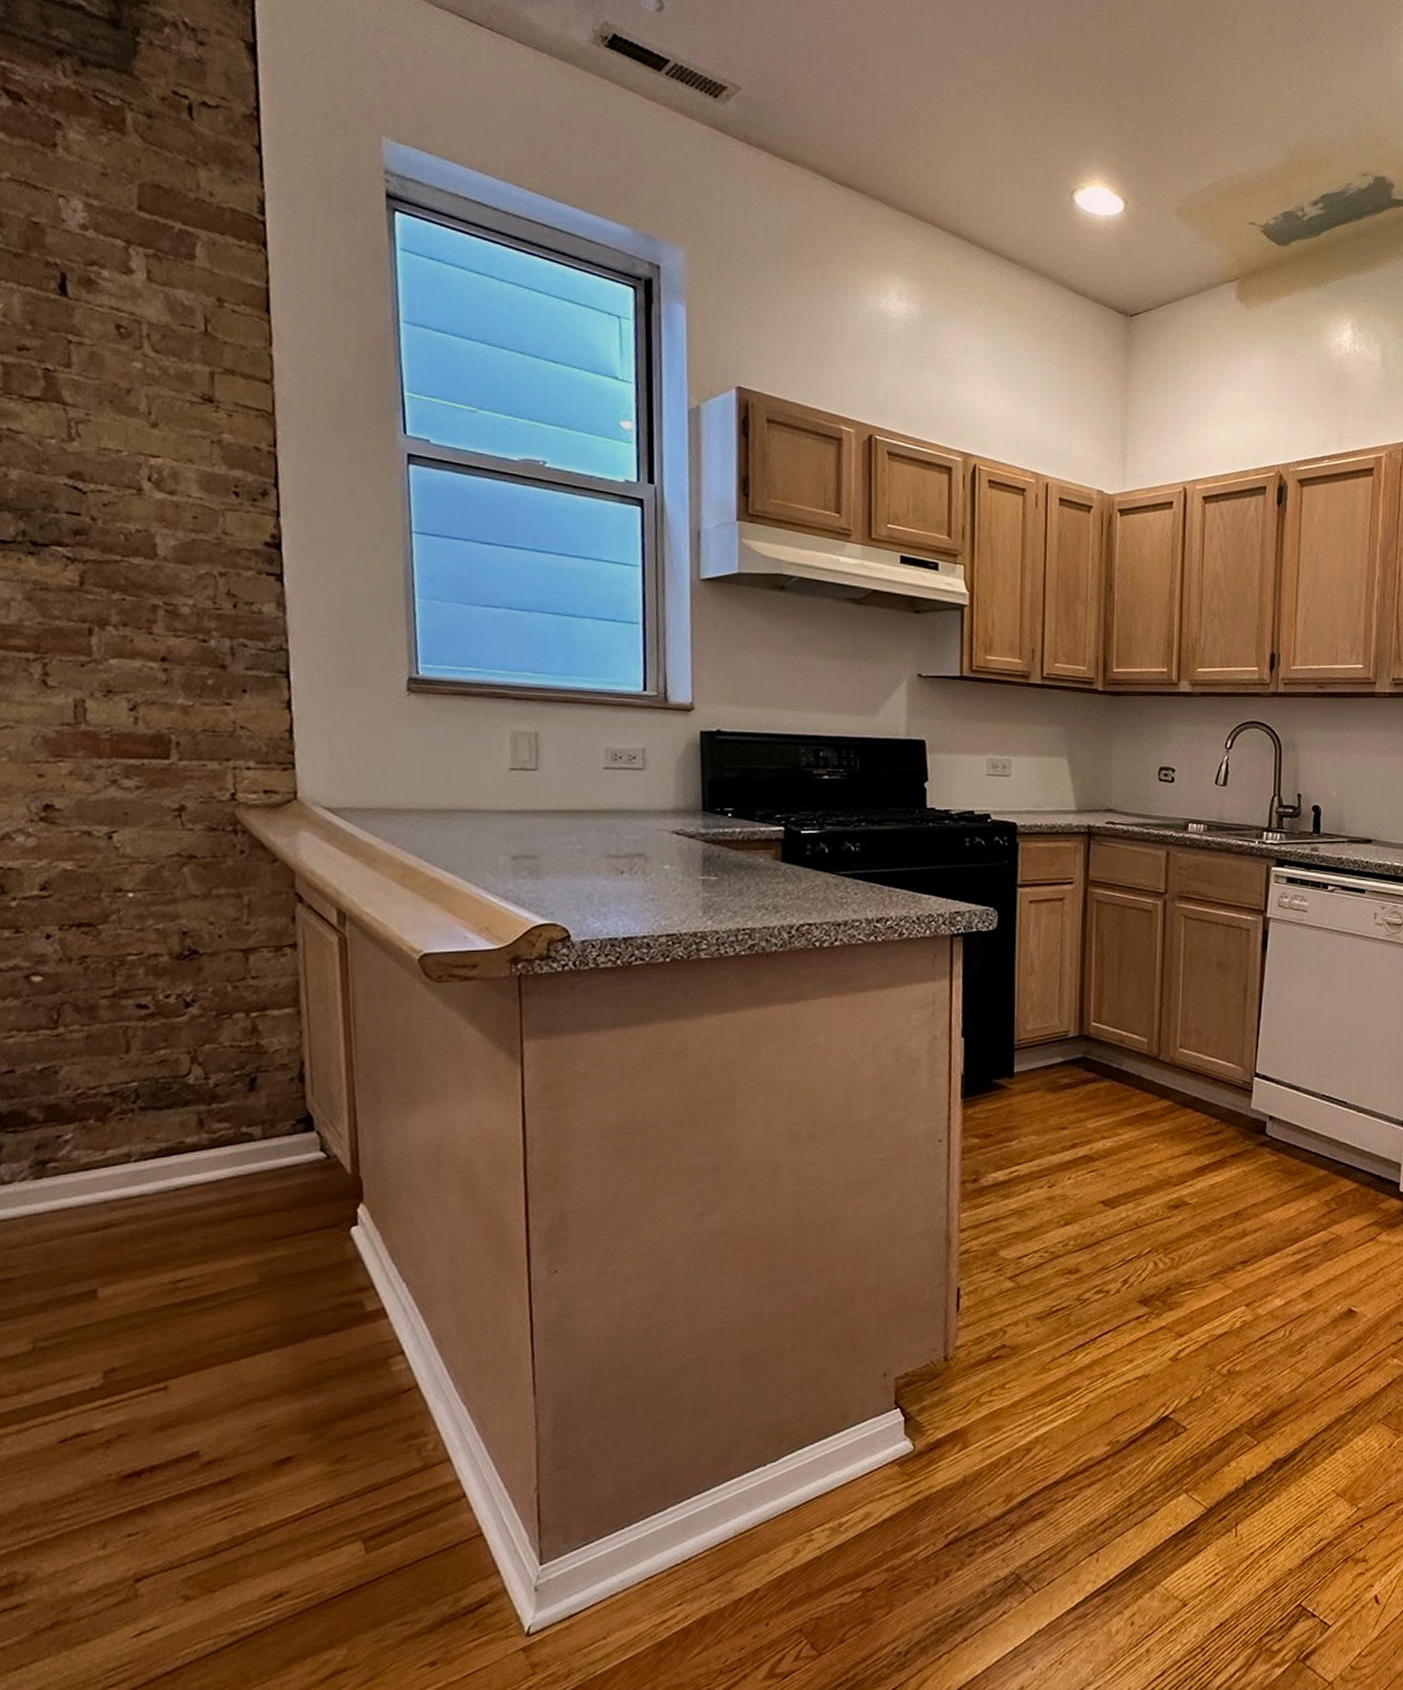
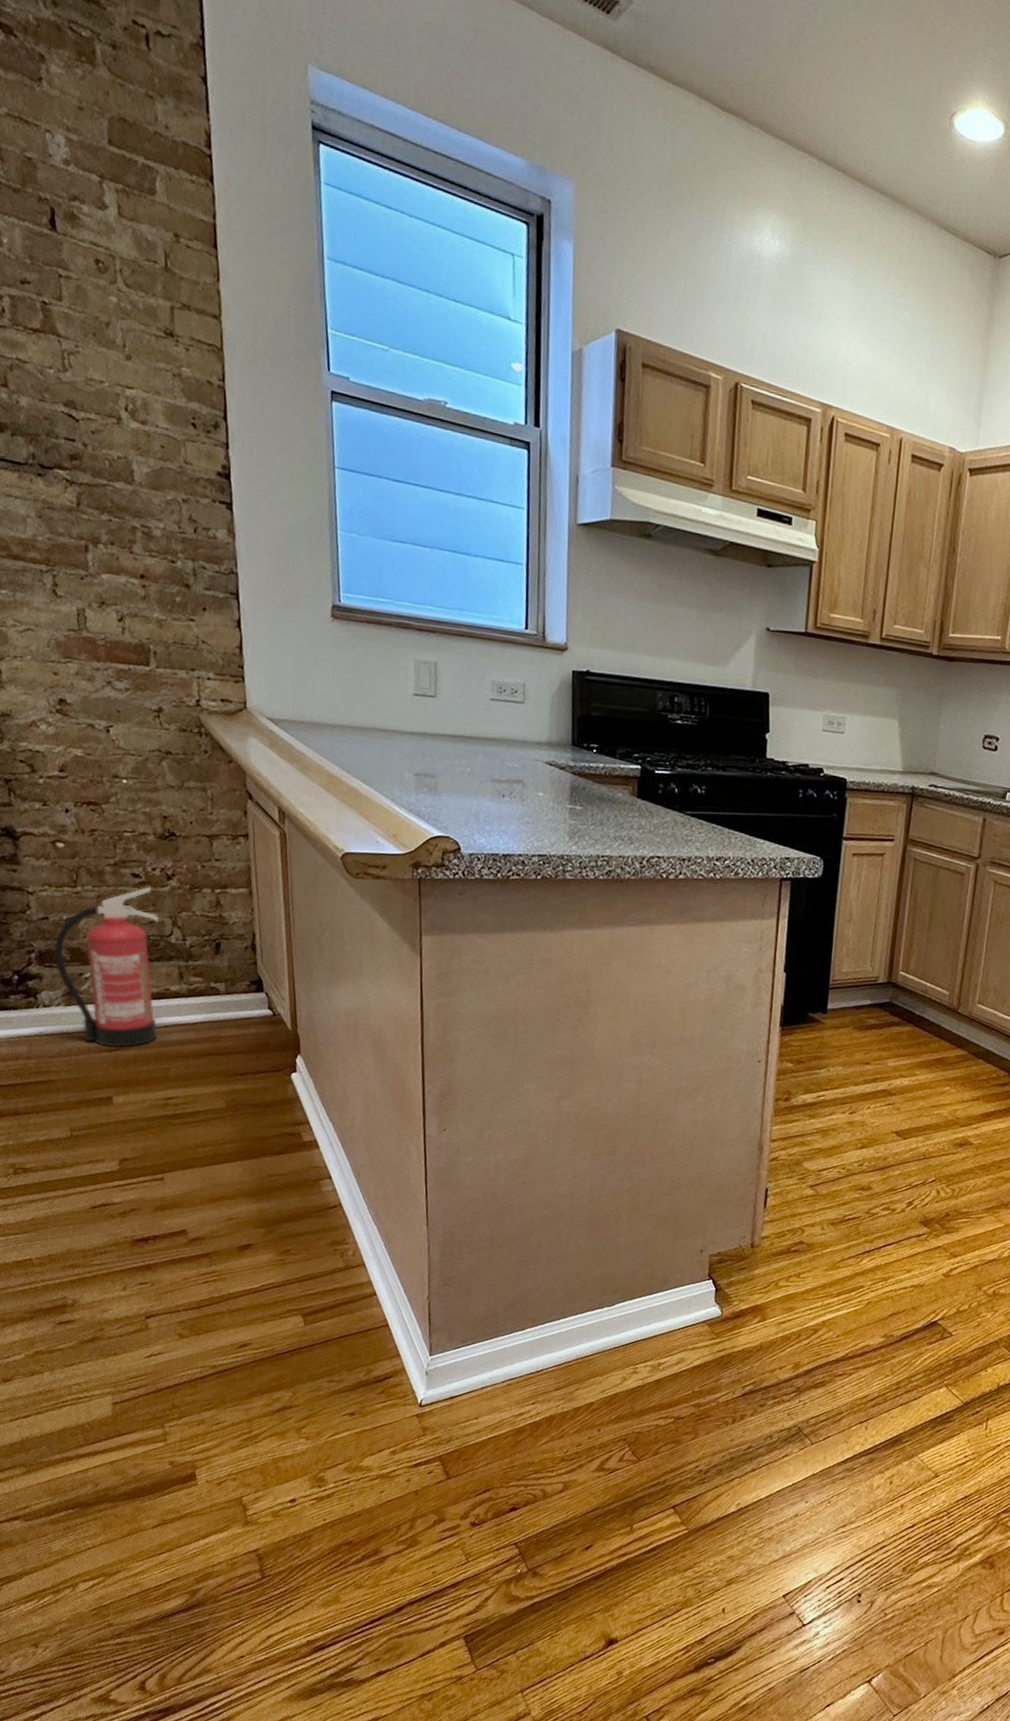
fire extinguisher: none [21,1018,173,1226] -> present [54,886,160,1048]

